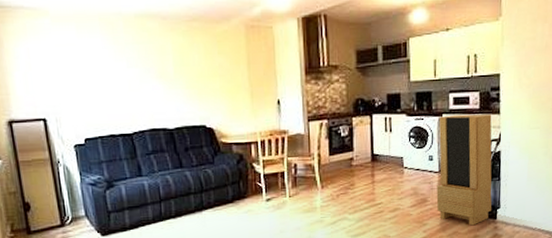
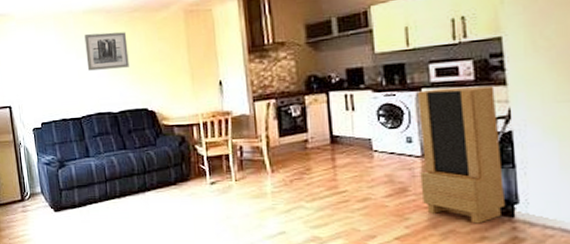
wall art: none [136,41,187,82] -> present [84,32,129,71]

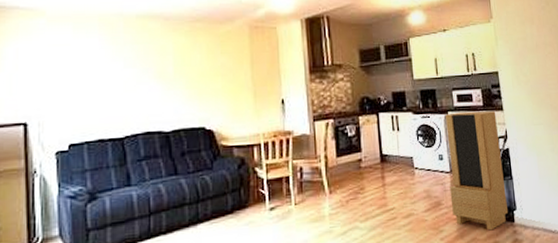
wall art: present [84,32,129,71] -> none [136,41,187,83]

